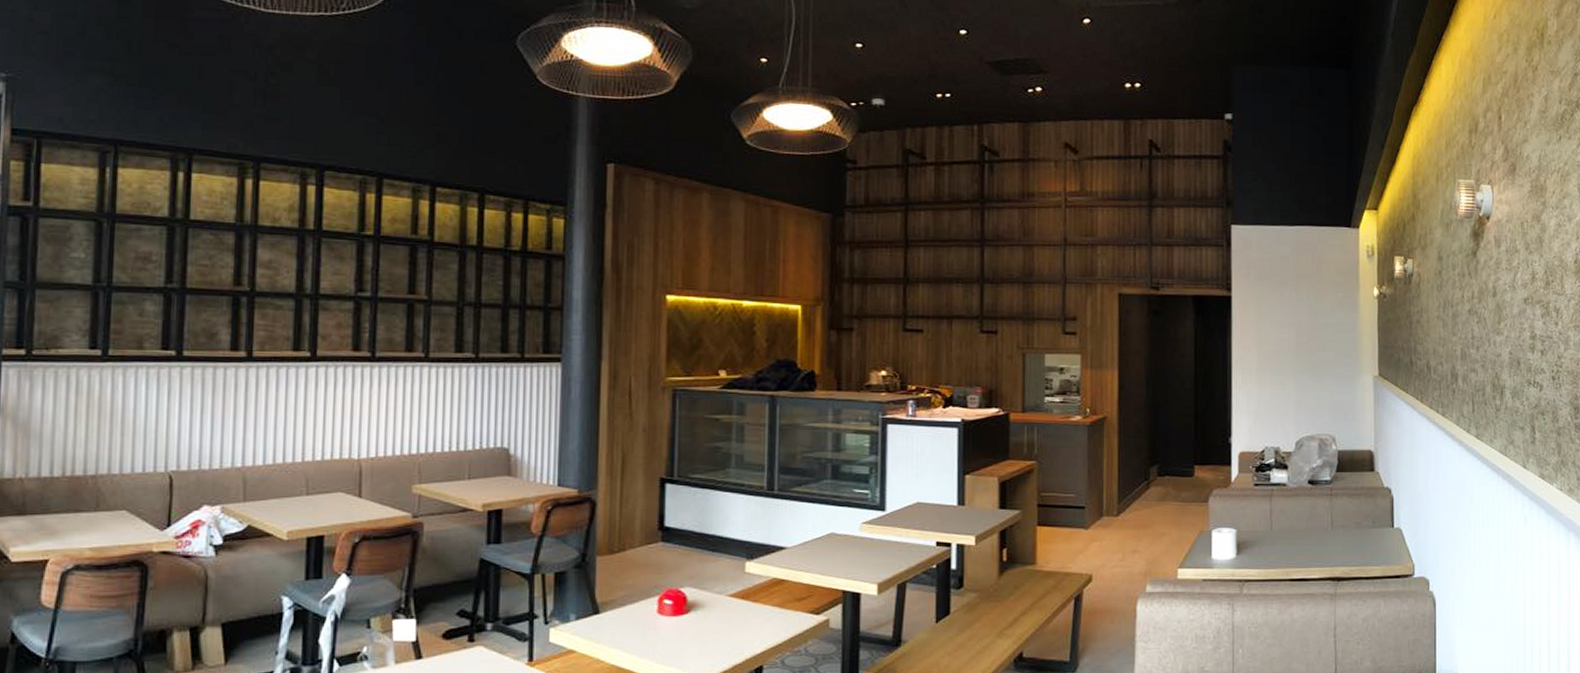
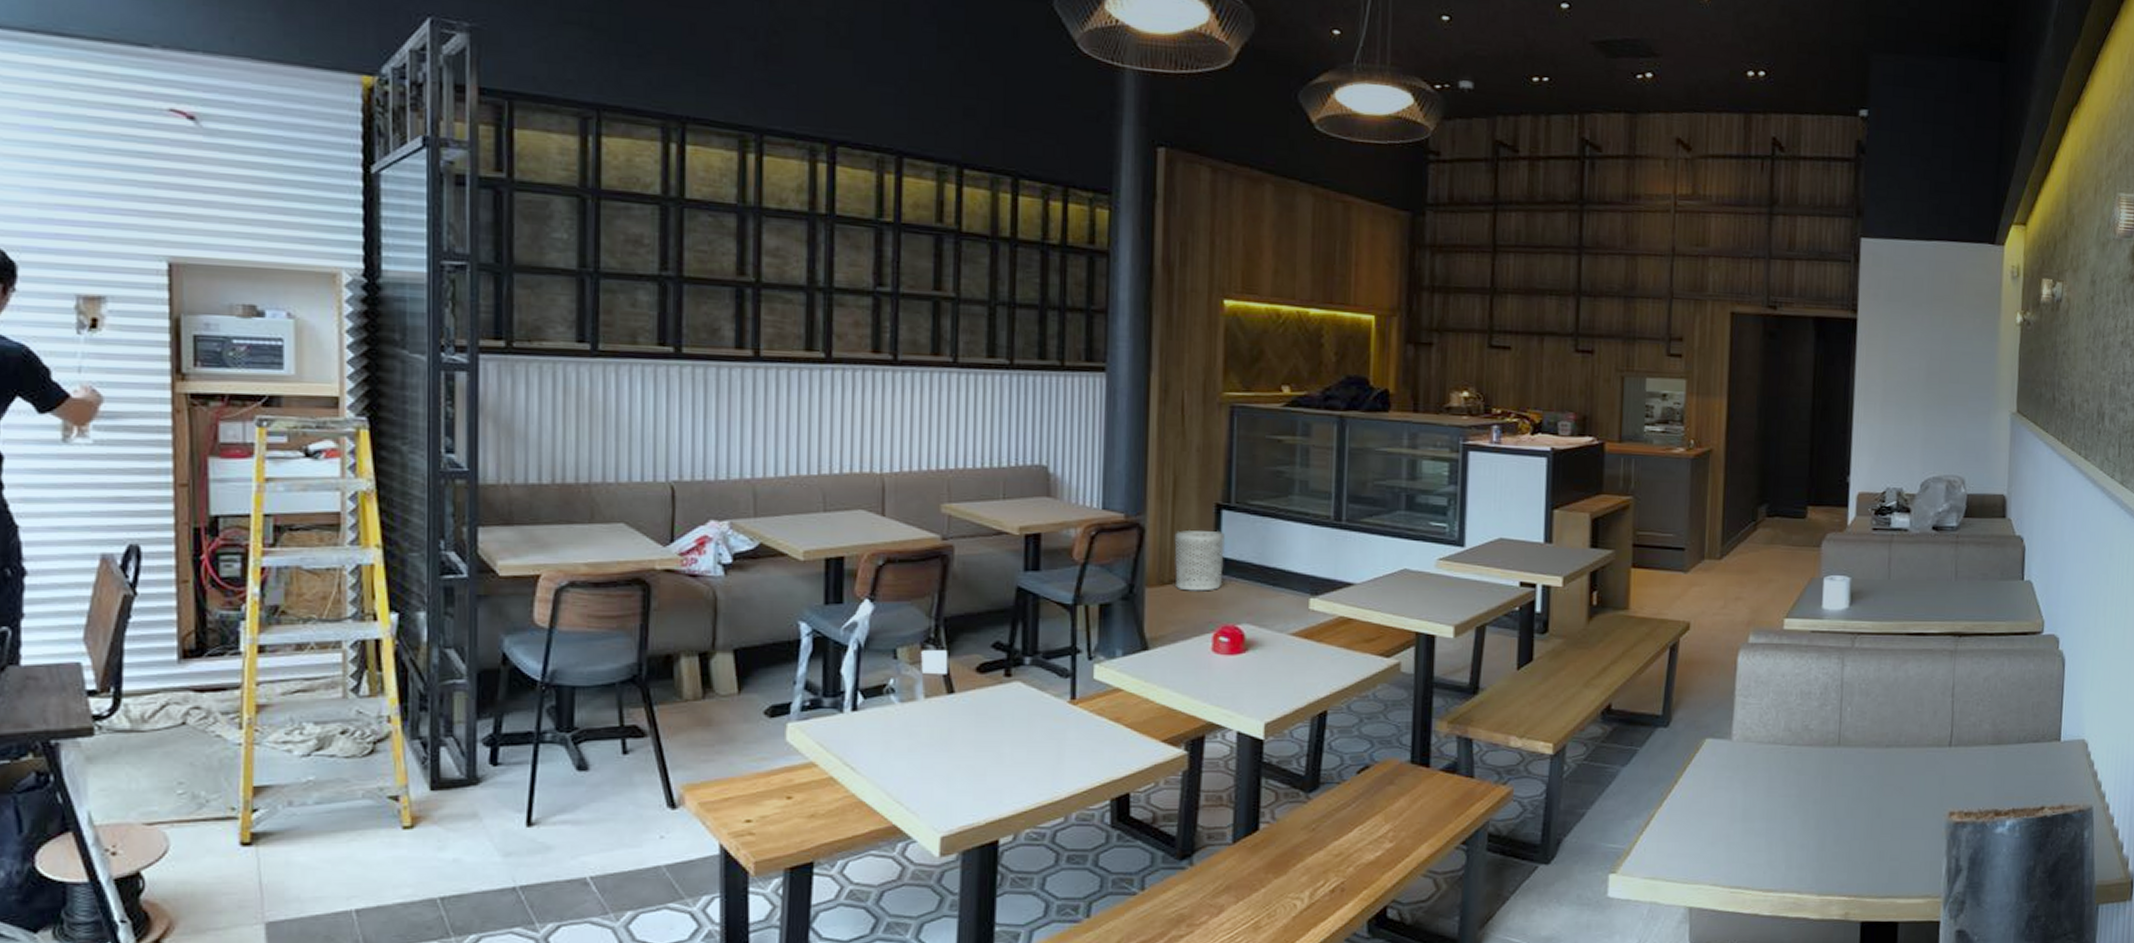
waste bin: none [623,503,670,558] -> present [1174,530,1226,591]

